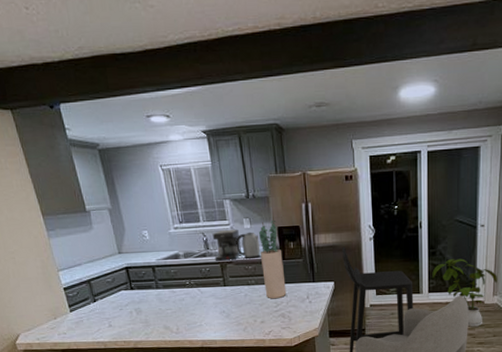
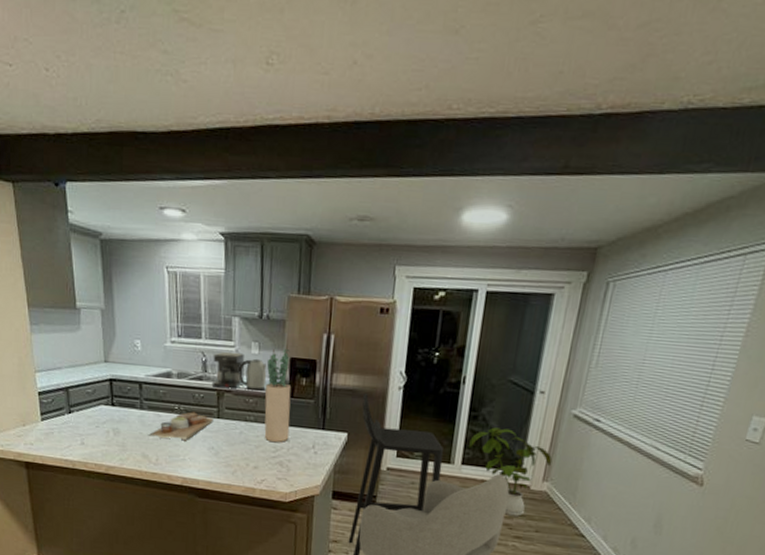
cutting board: none [166,284,221,311] -> present [148,412,214,441]

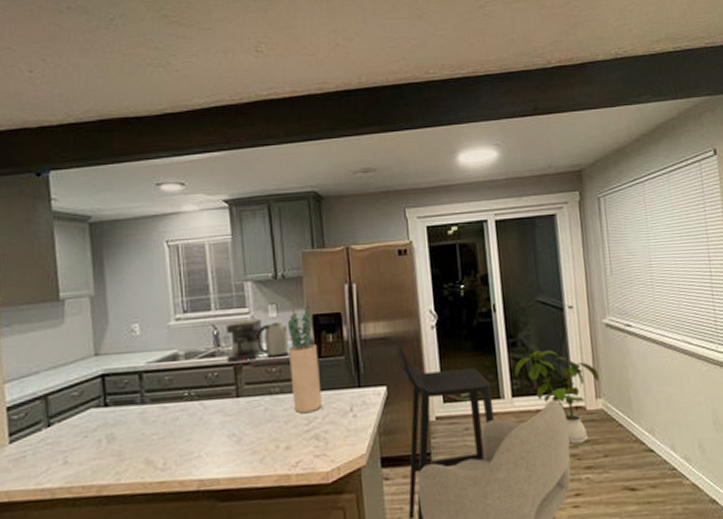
cutting board: present [148,412,214,441] -> none [152,395,232,437]

